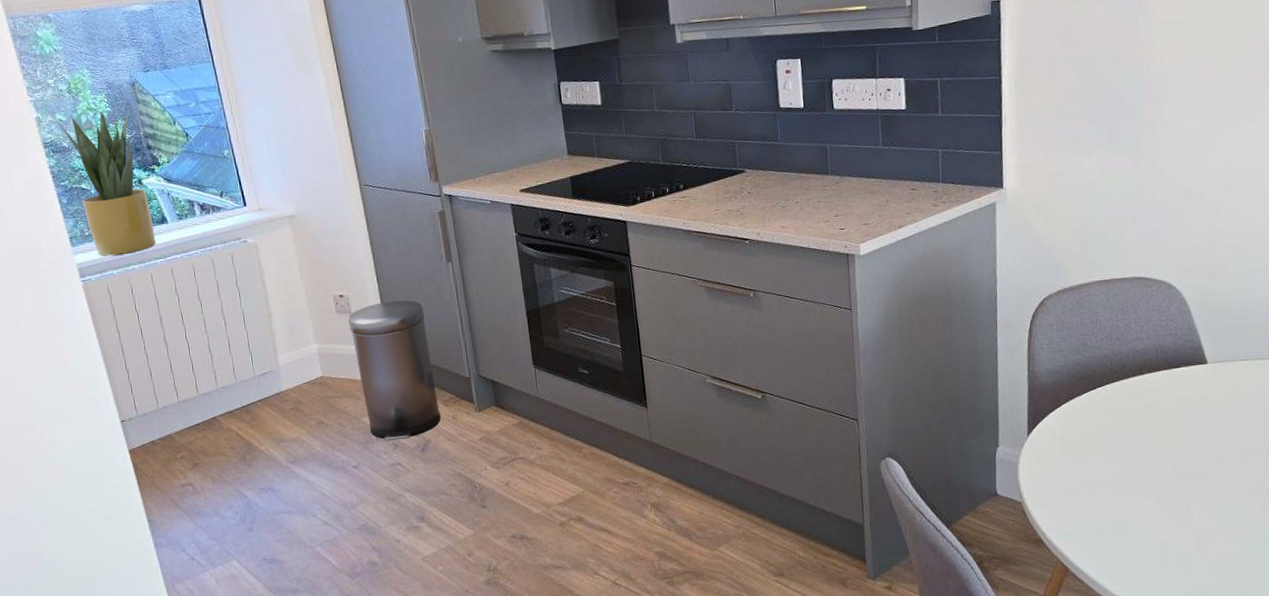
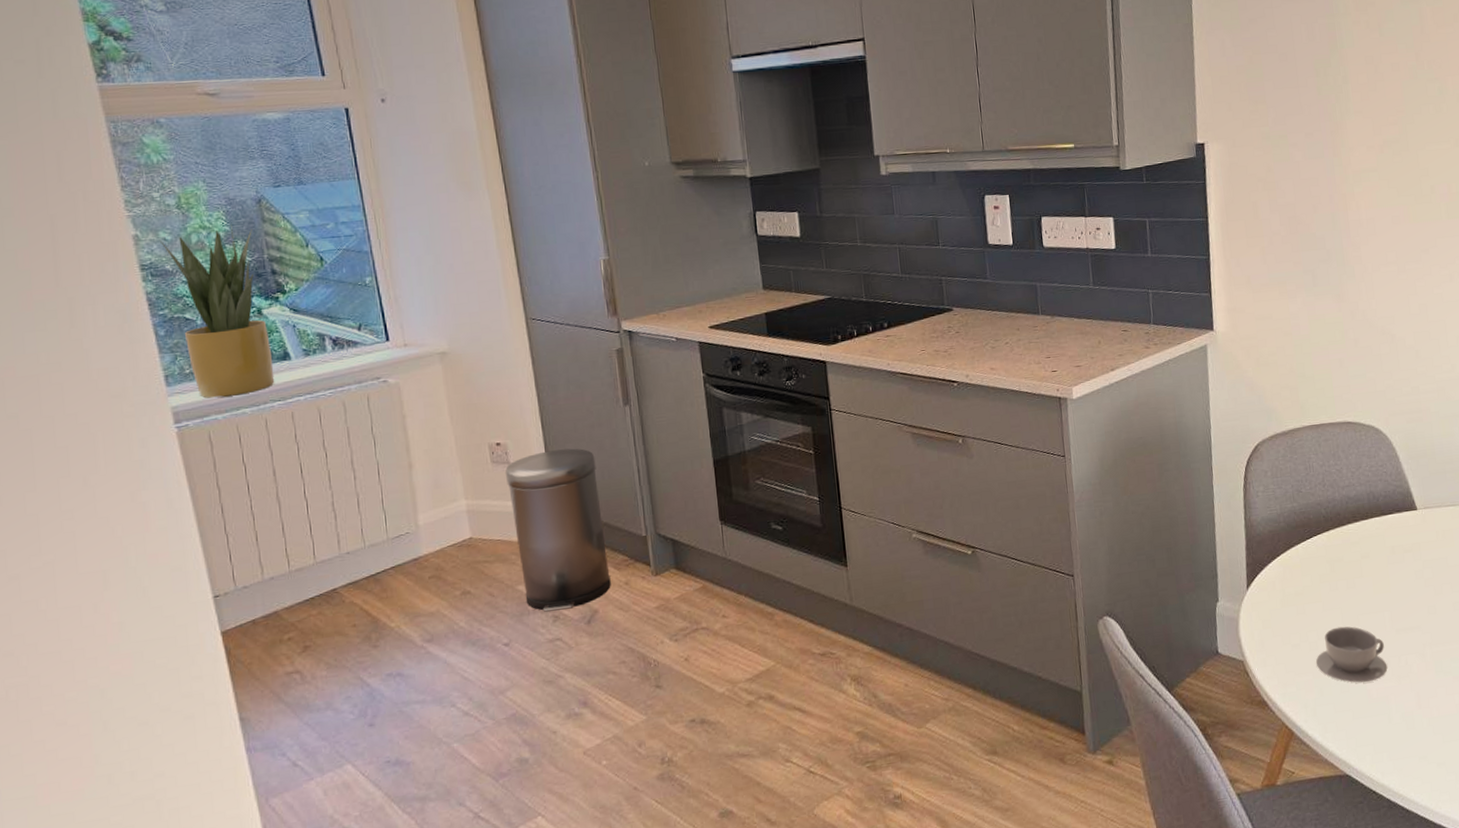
teacup: none [1095,473,1167,526] -> present [1316,626,1388,683]

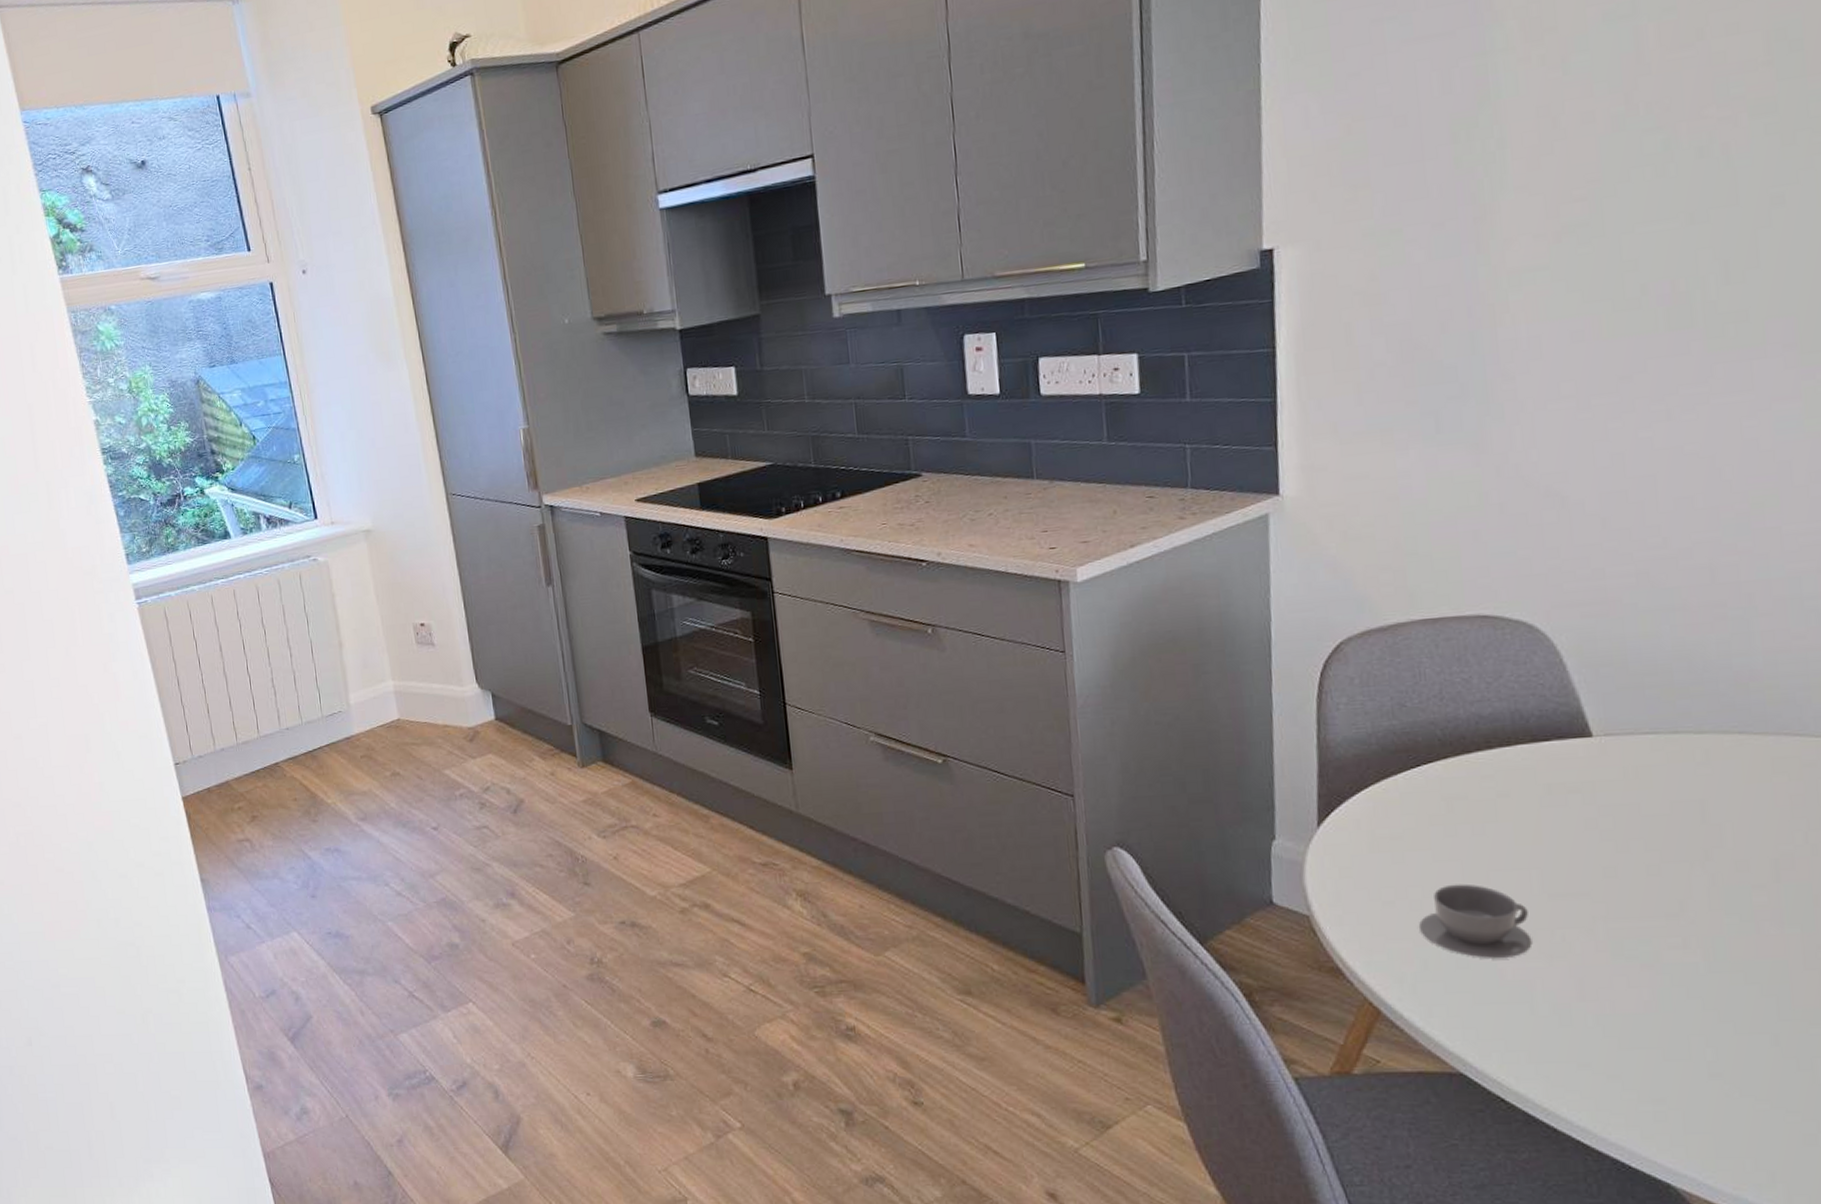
planter: present [159,224,275,398] -> none [115,406,218,576]
pedal bin: present [504,448,611,613] -> none [429,630,537,799]

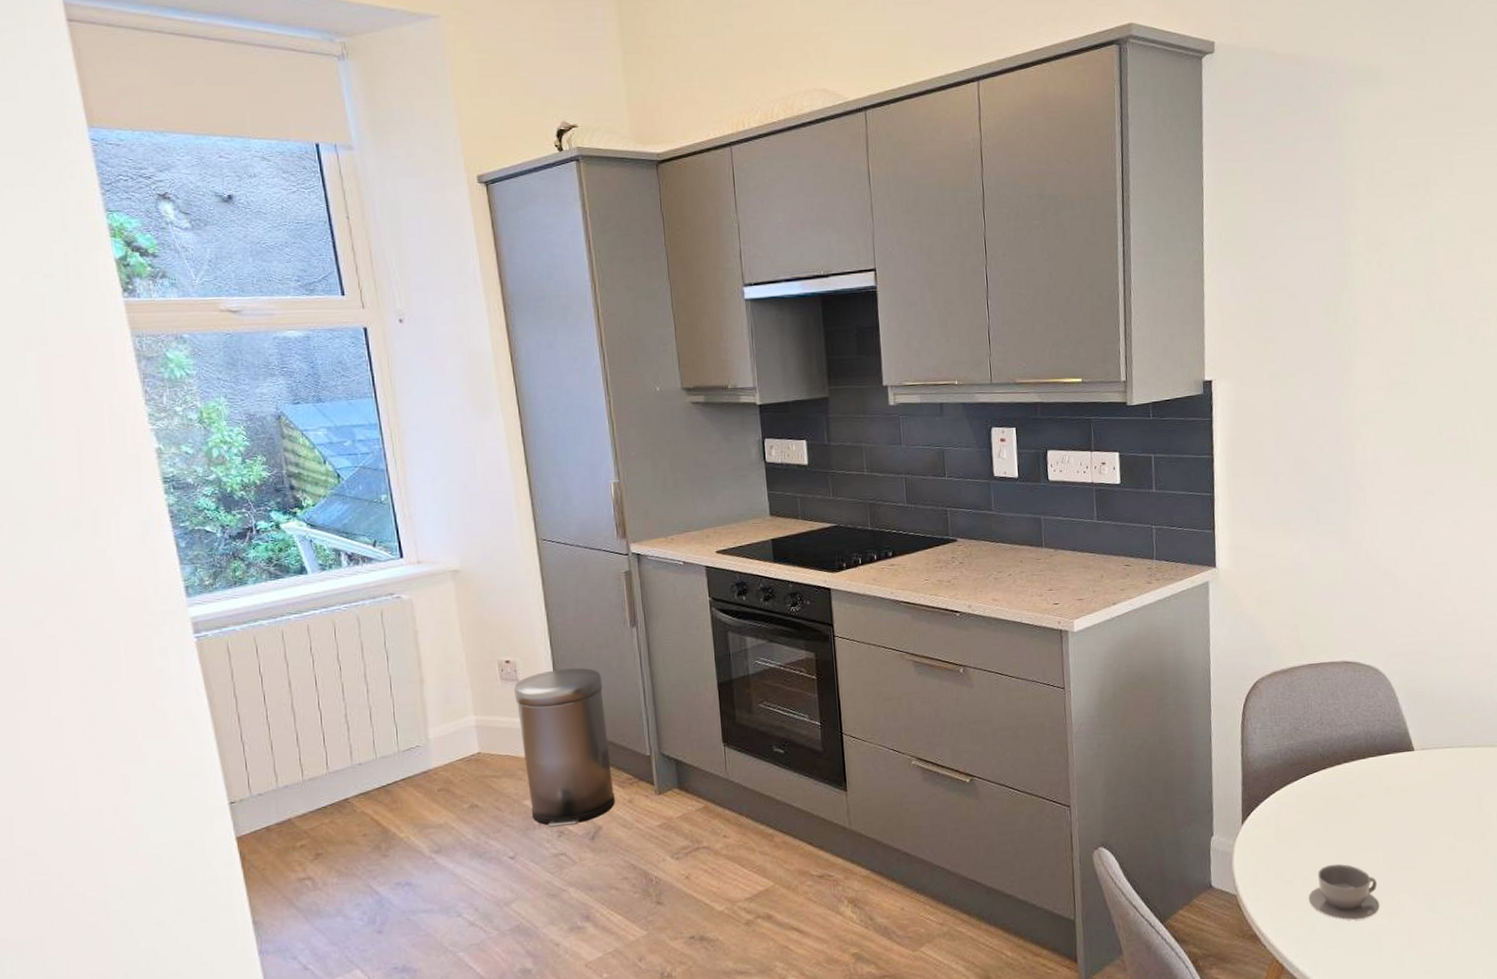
pedal bin: none [429,630,537,799] -> present [513,668,615,828]

